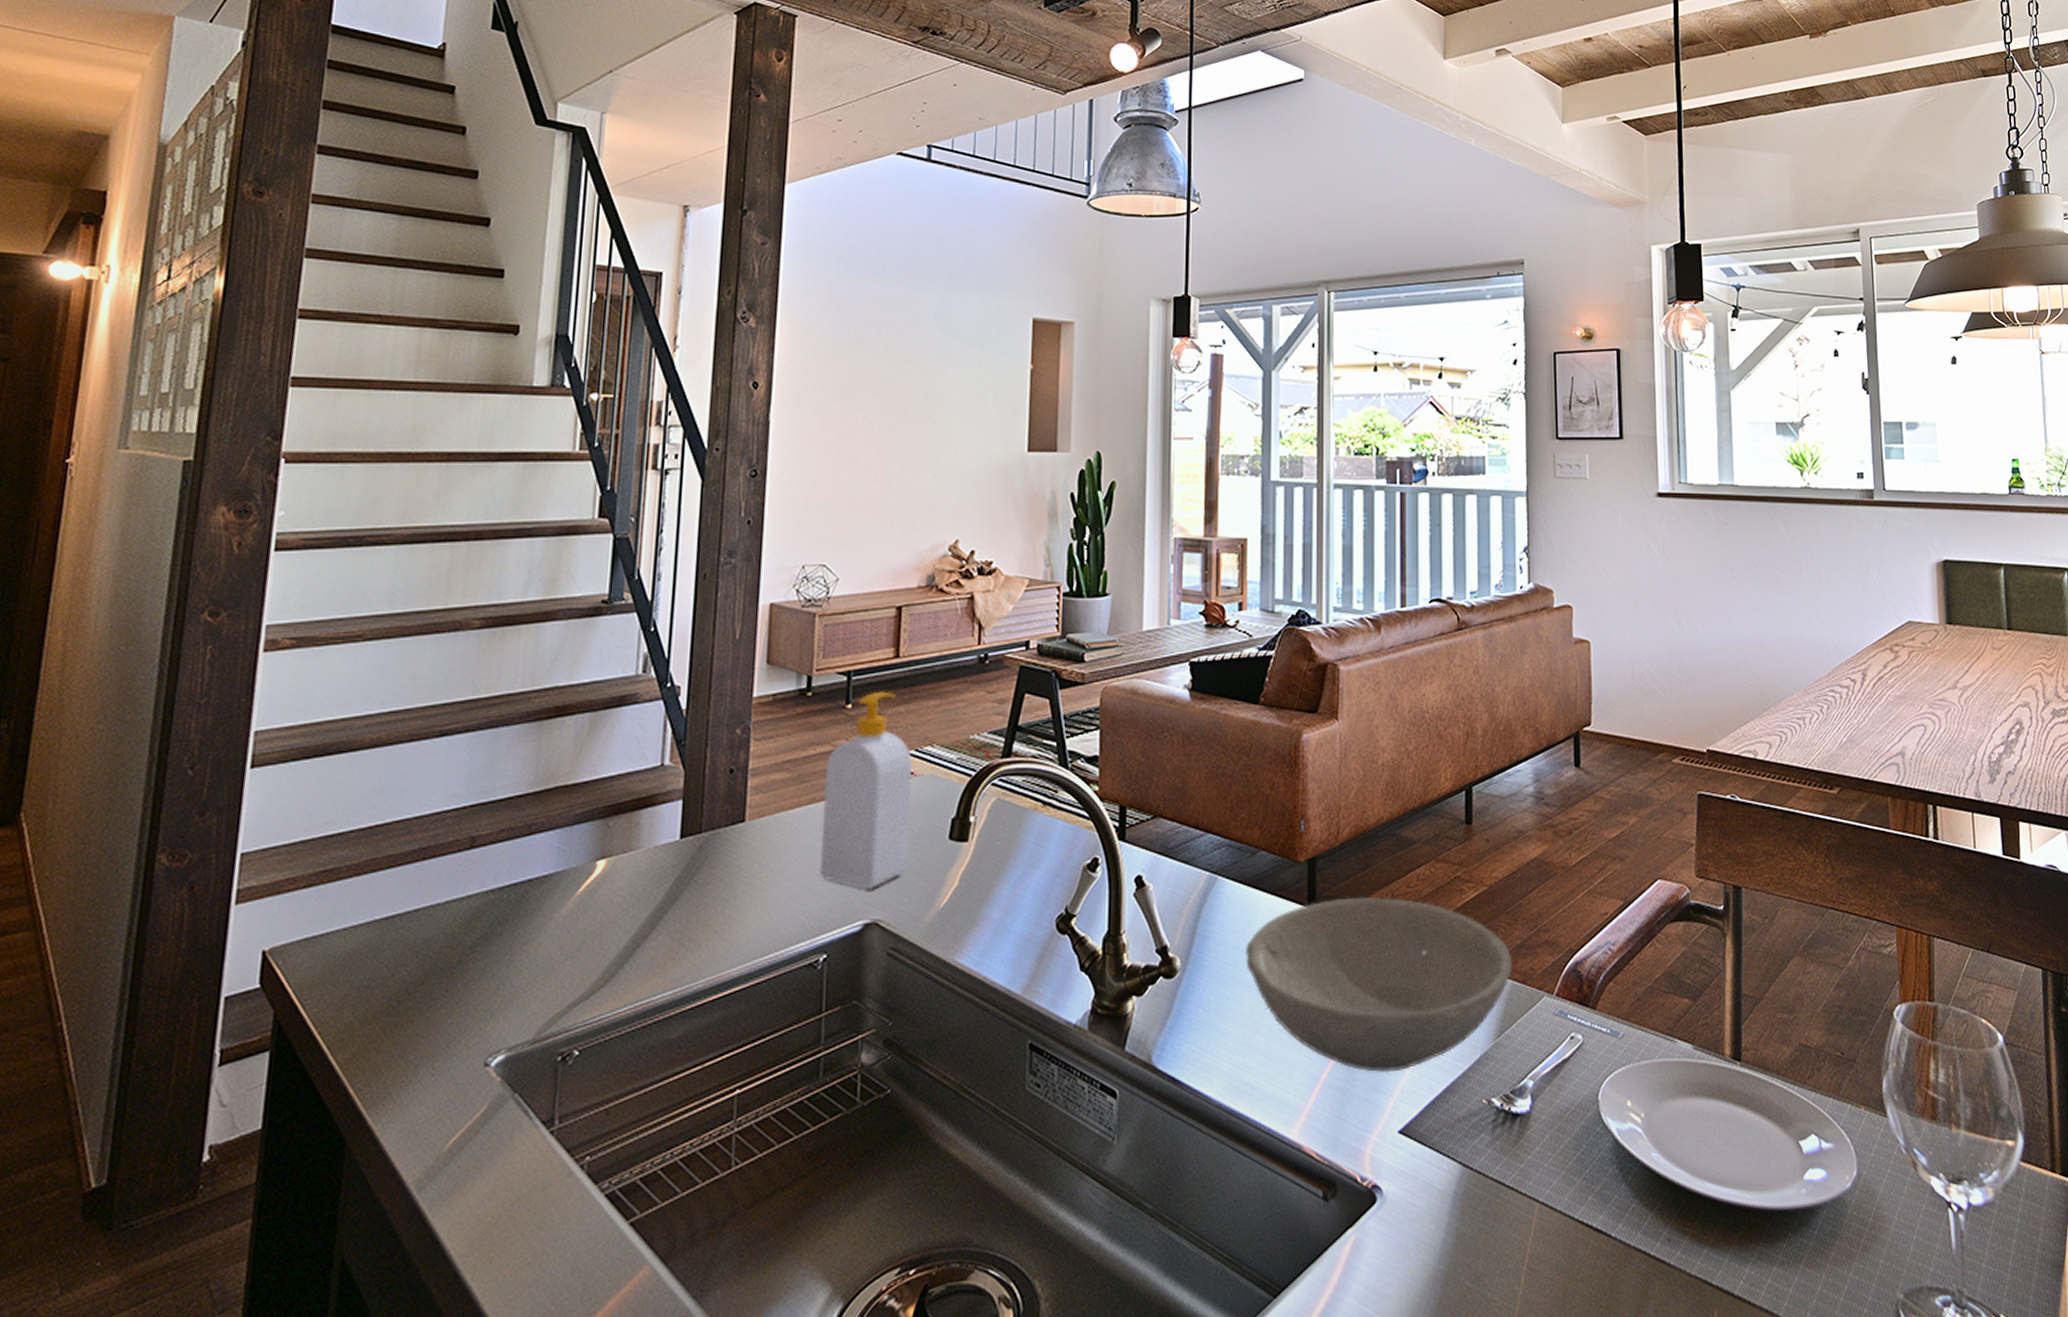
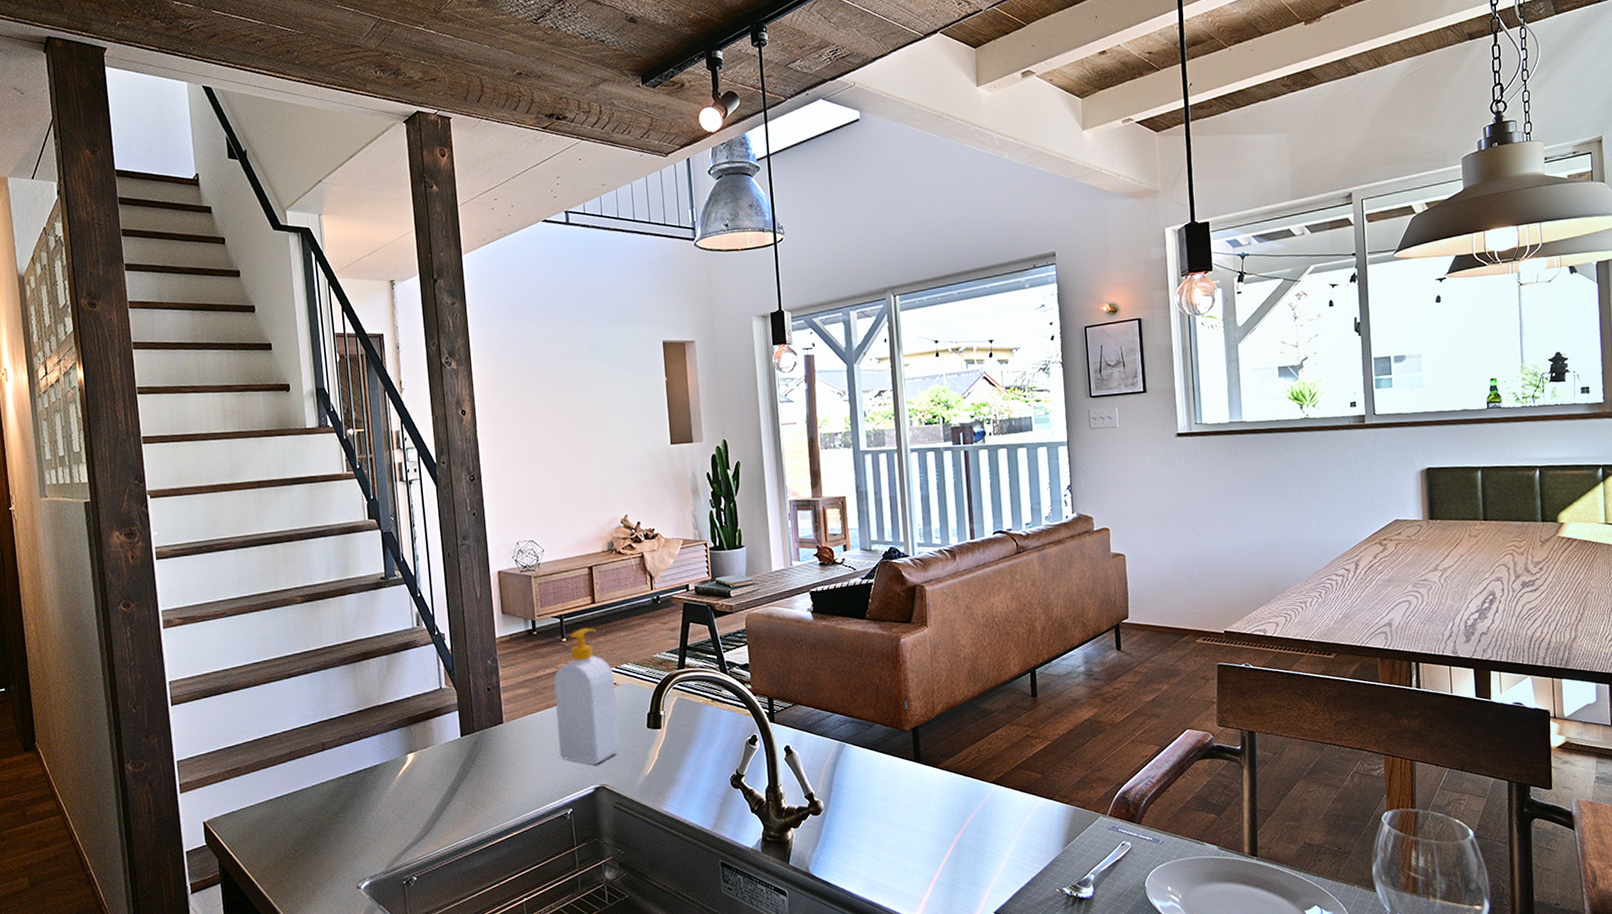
bowl: present [1245,896,1511,1073] -> none [871,752,1074,874]

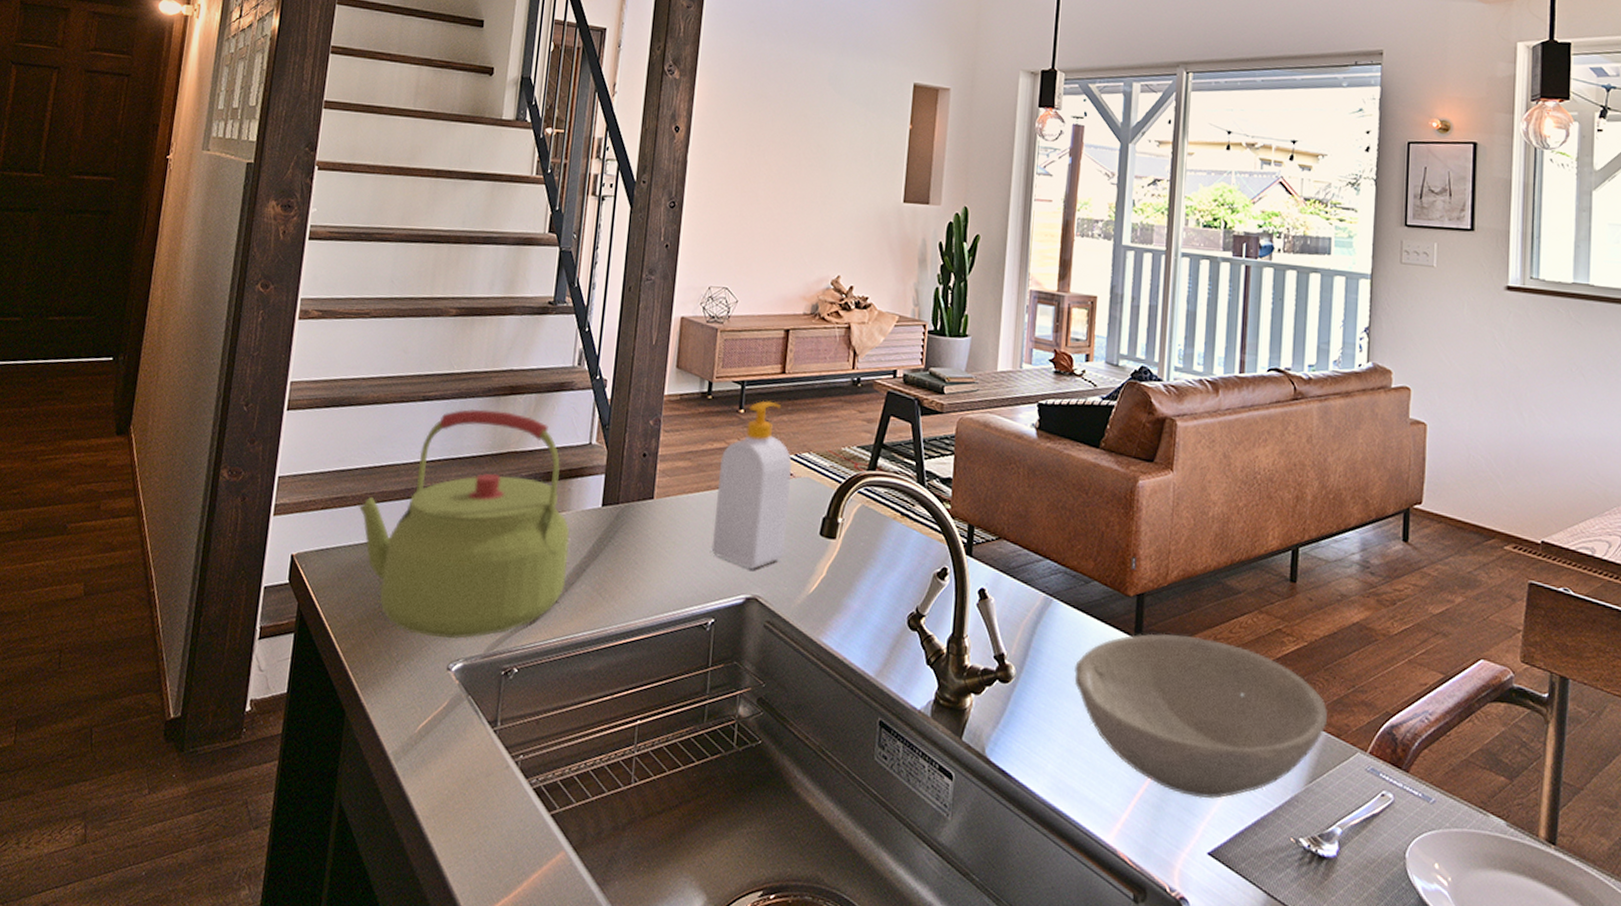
kettle: none [252,674,442,866] -> present [358,408,570,639]
bowl: none [871,752,1074,874] -> present [1074,633,1327,799]

